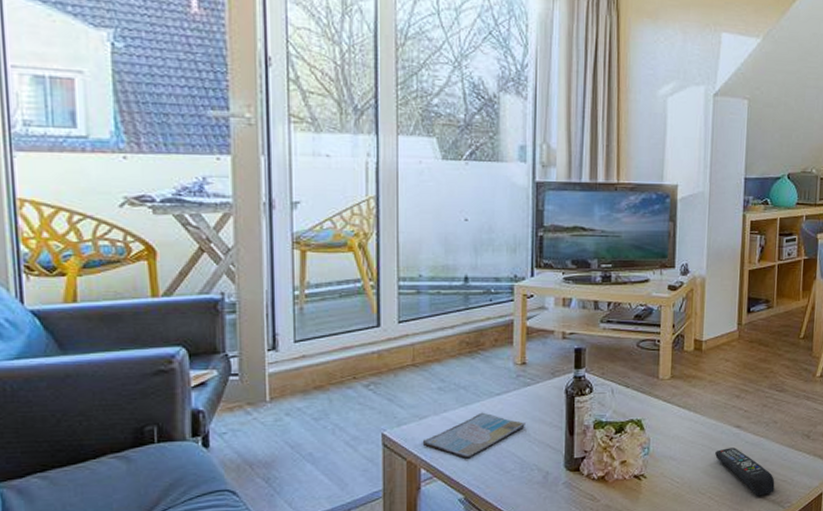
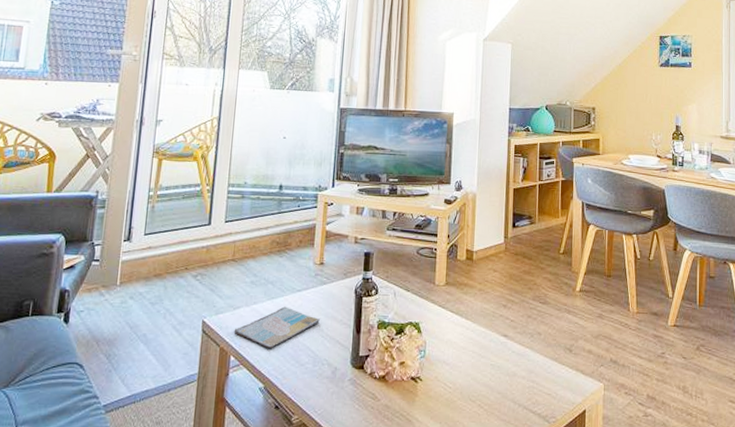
remote control: present [715,447,775,496] -> none [484,356,540,408]

